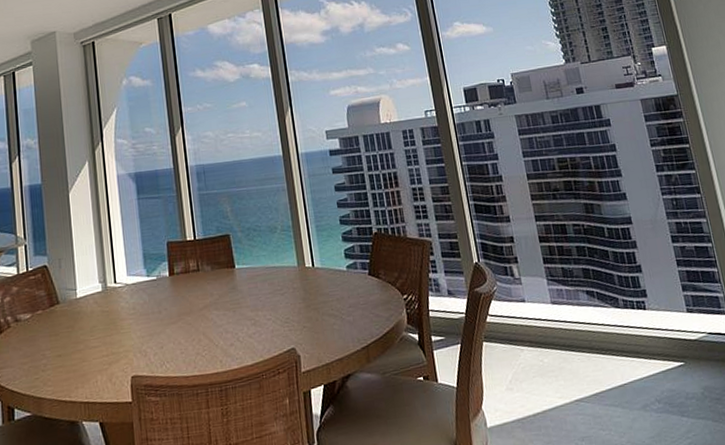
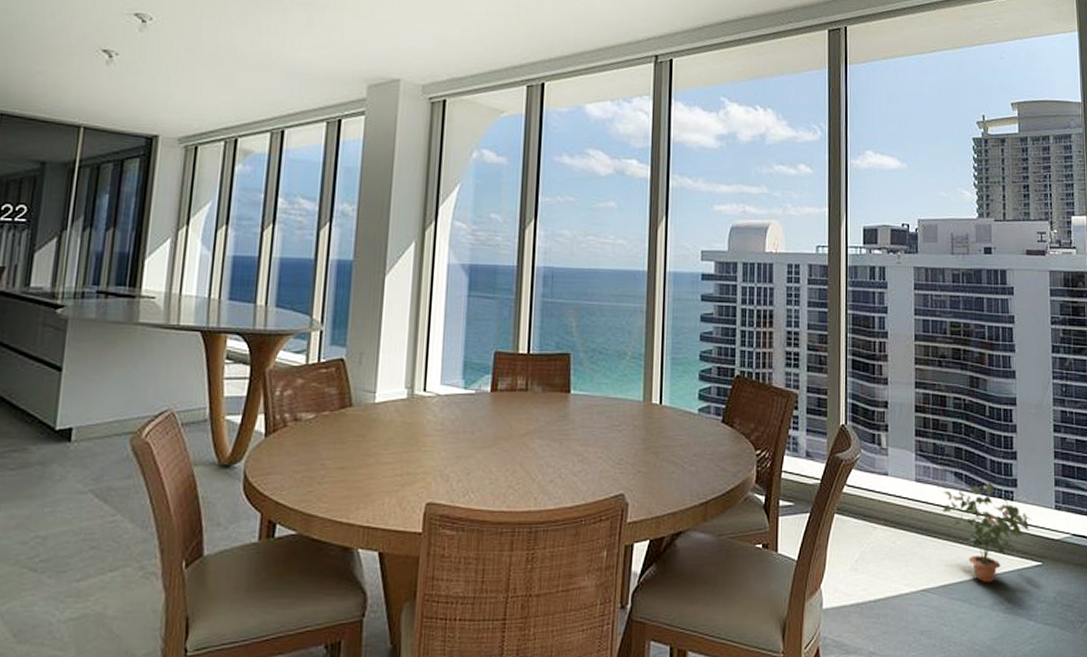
potted plant: none [578,296,667,387] -> present [943,483,1032,582]

